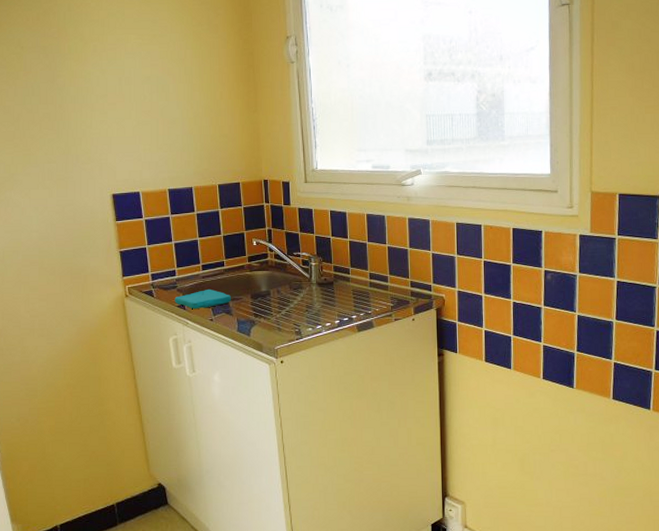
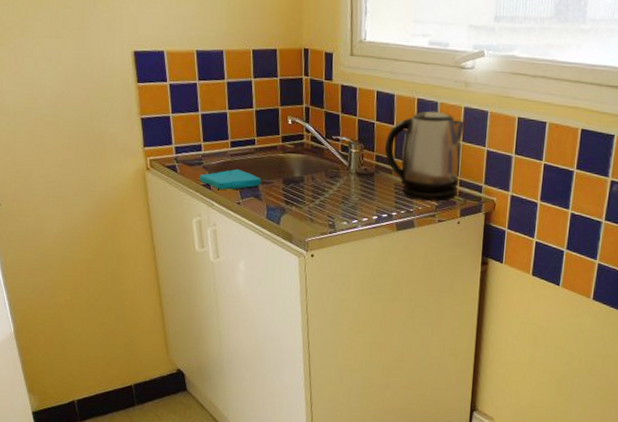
kettle: none [341,223,409,302] -> present [384,111,464,201]

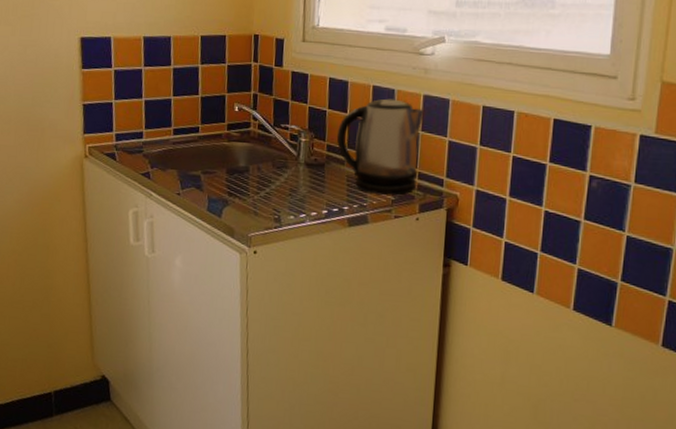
sponge: present [199,168,261,191] -> none [139,157,203,180]

